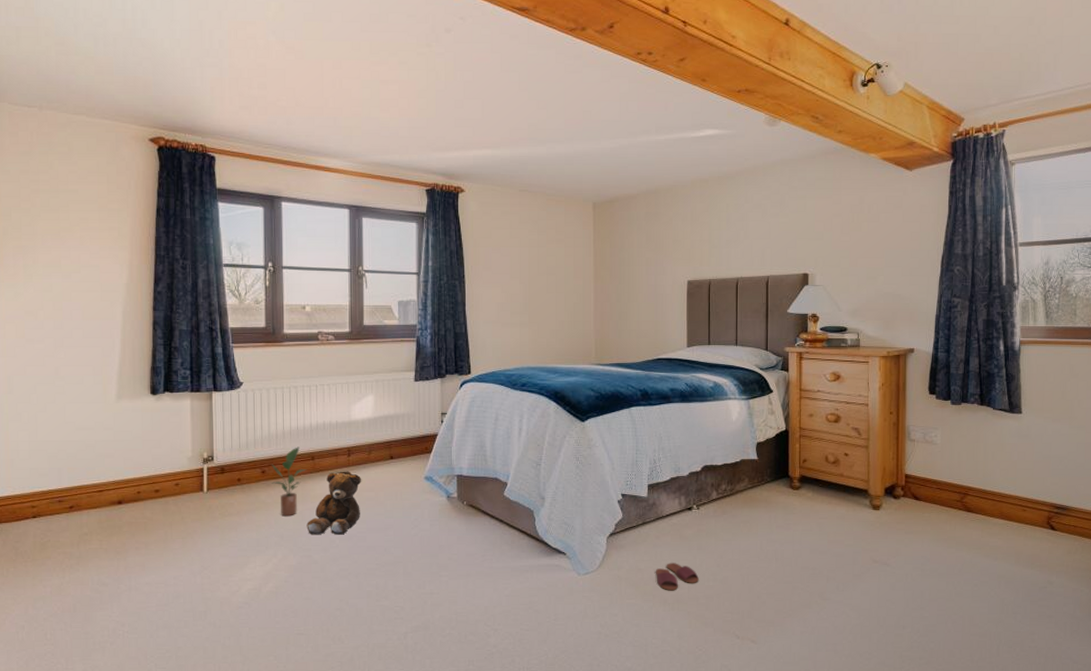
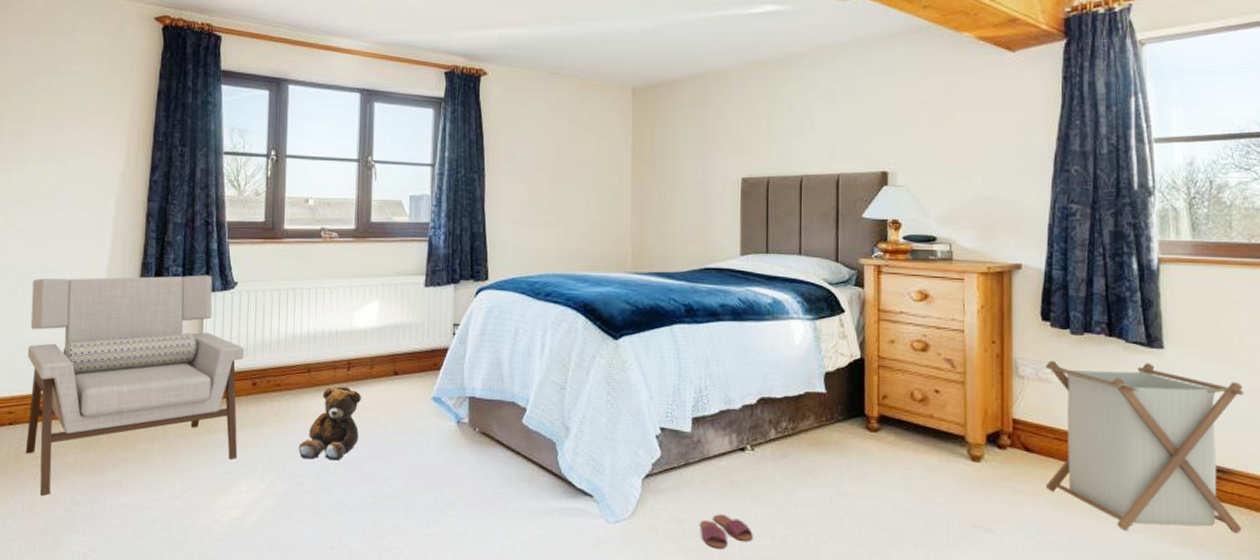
armchair: none [46,376,253,579] -> present [25,275,245,495]
potted plant: present [271,447,308,517] -> none [262,357,303,436]
laundry basket: none [929,426,1081,558] -> present [1045,360,1244,534]

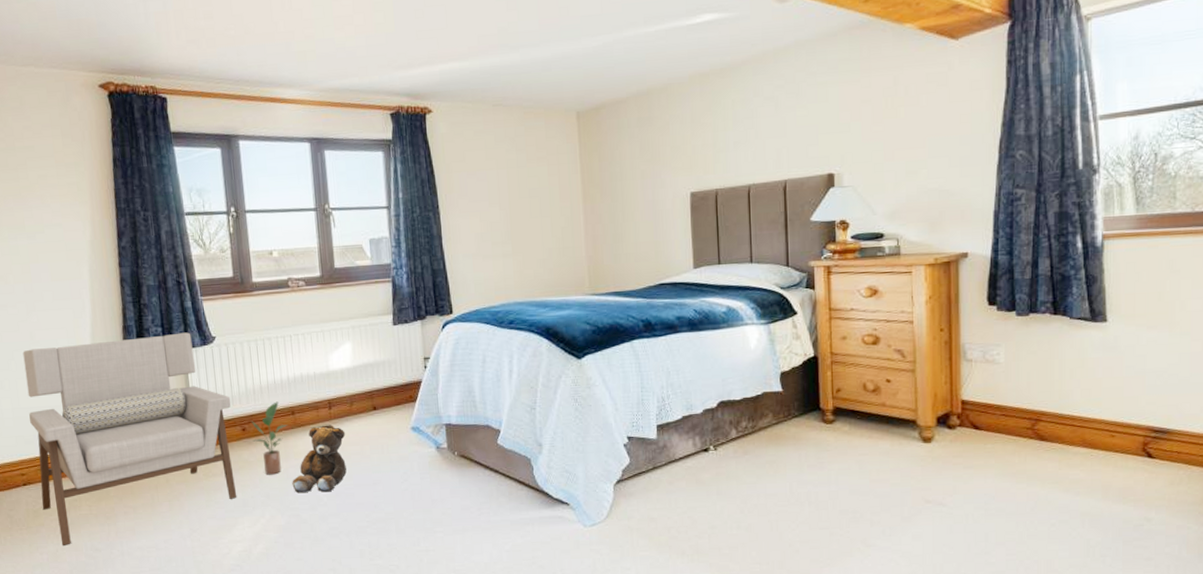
potted plant: none [262,357,303,436] -> present [251,401,289,475]
slippers: present [701,514,753,549] -> none [671,510,720,541]
laundry basket: present [1045,360,1244,534] -> none [992,337,1185,494]

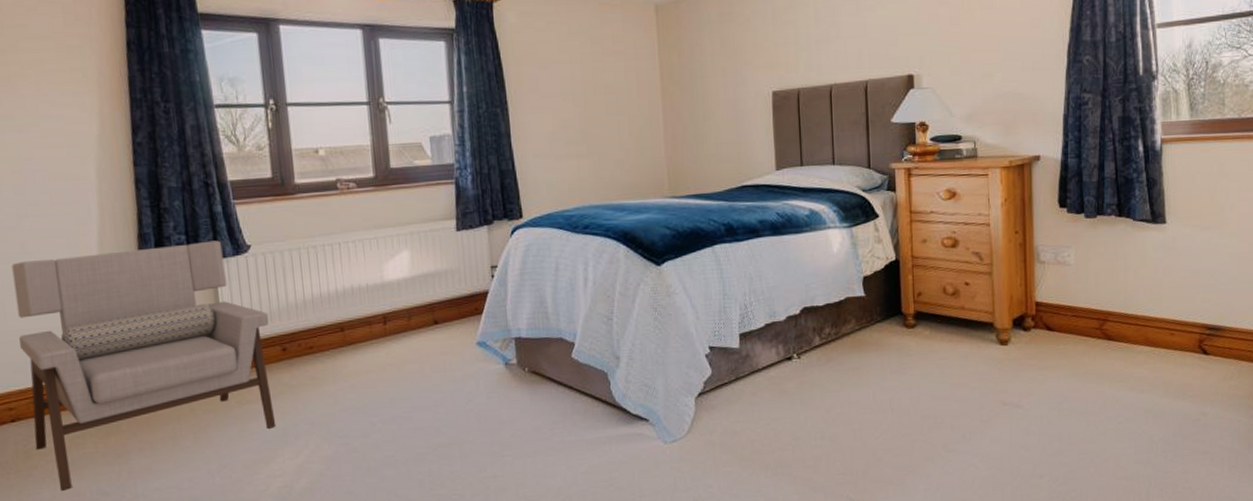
potted plant: present [251,401,289,475] -> none [292,317,337,400]
teddy bear: present [292,425,347,493] -> none [341,341,404,418]

